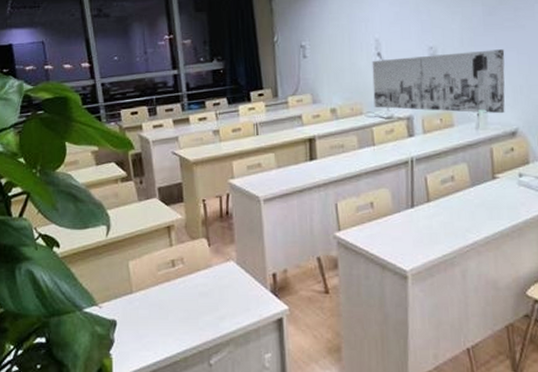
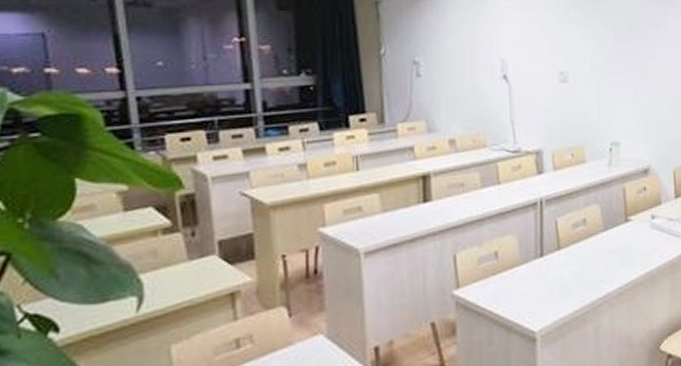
wall art: present [372,49,505,114] -> none [497,79,638,149]

